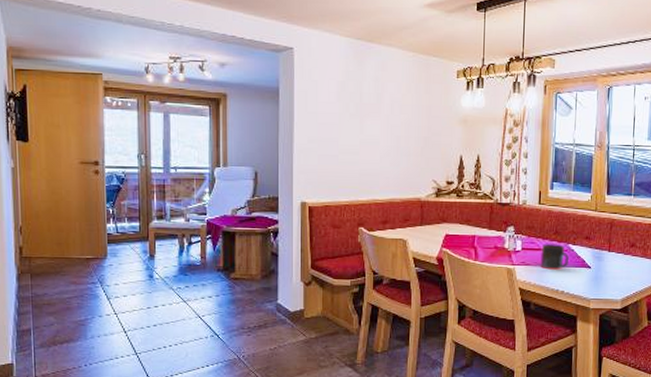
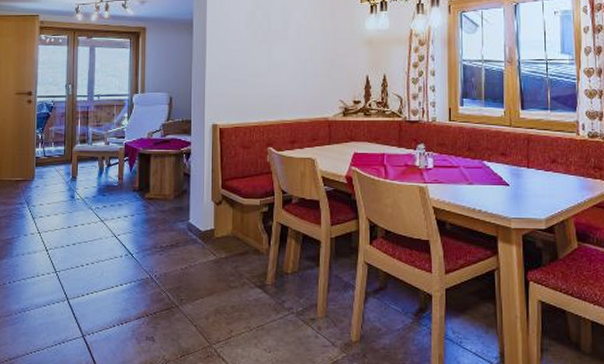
mug: present [540,244,569,270] -> none [454,161,484,188]

